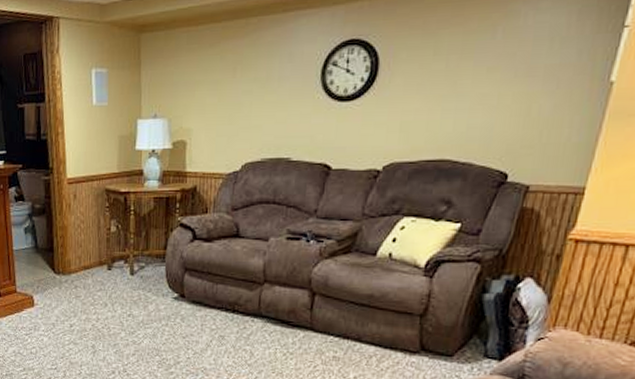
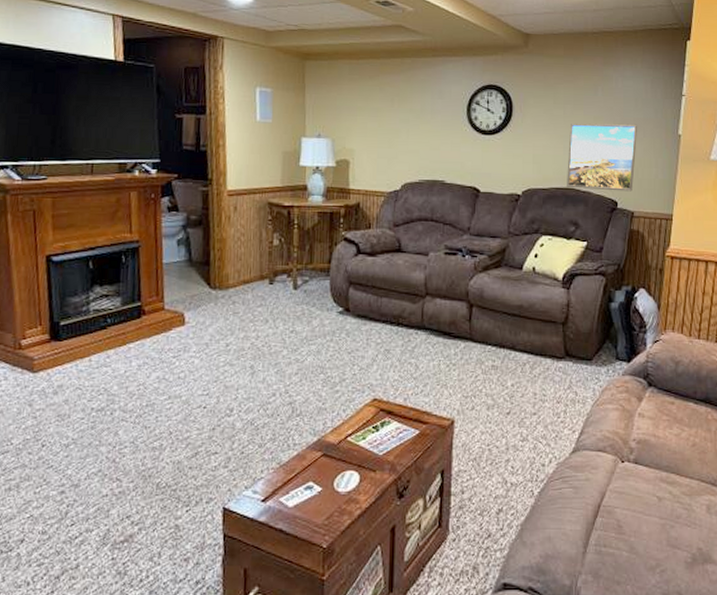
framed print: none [441,72,549,161] -> present [567,123,637,192]

